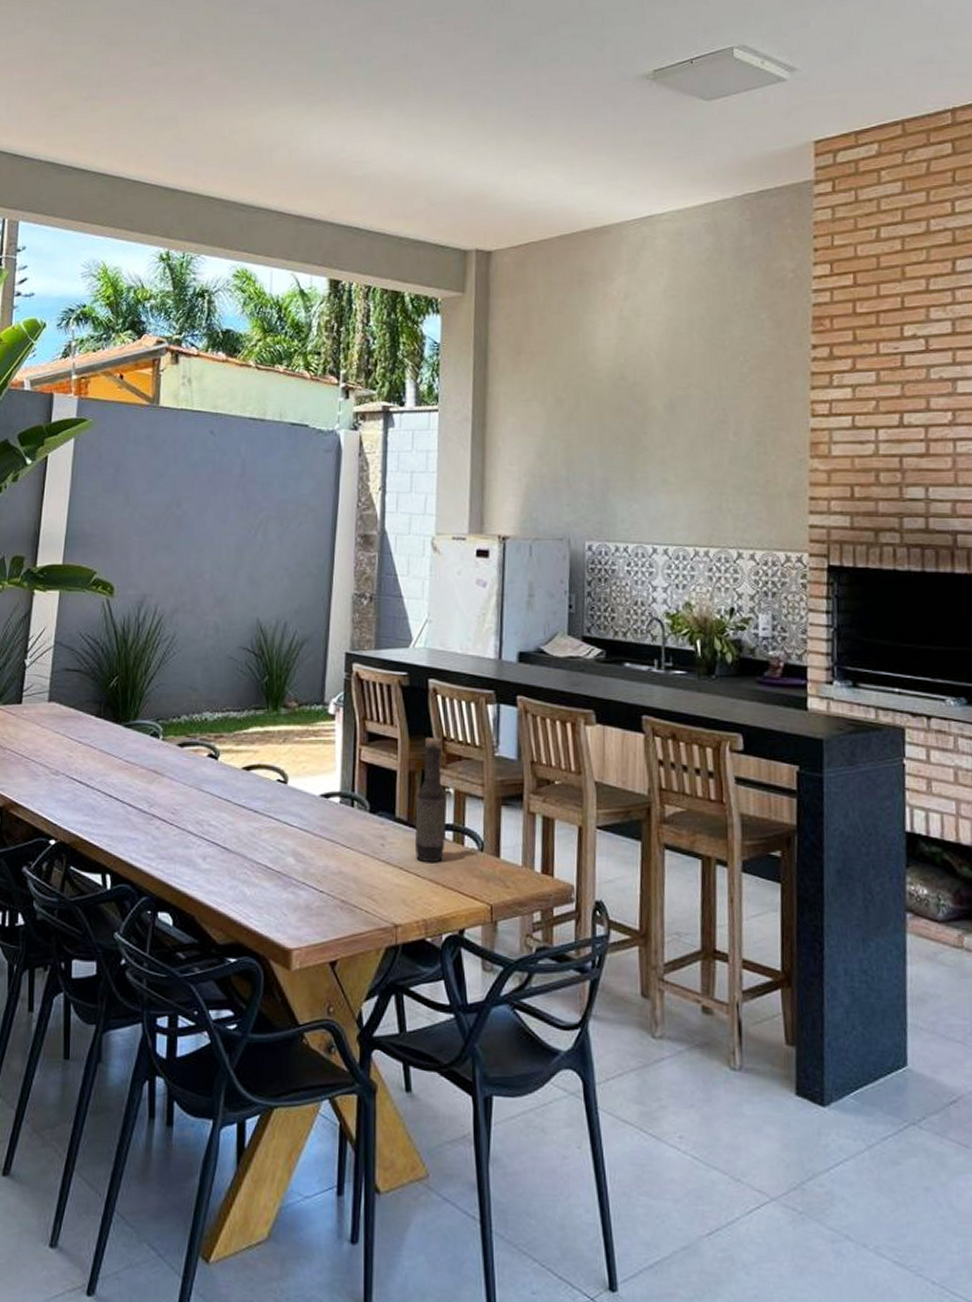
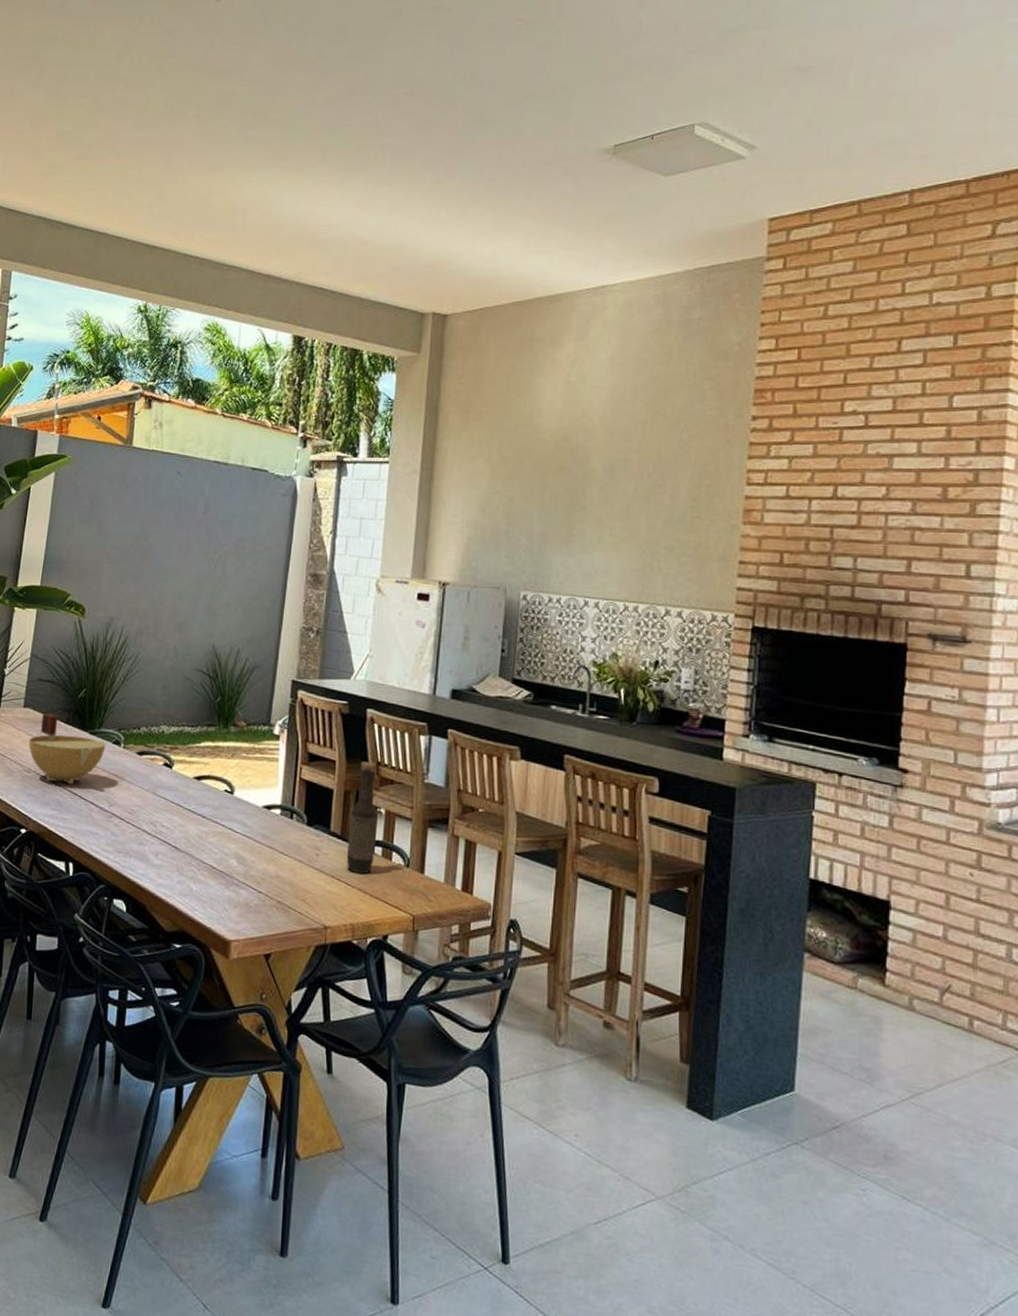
bowl: none [56,706,144,786] -> present [29,713,107,785]

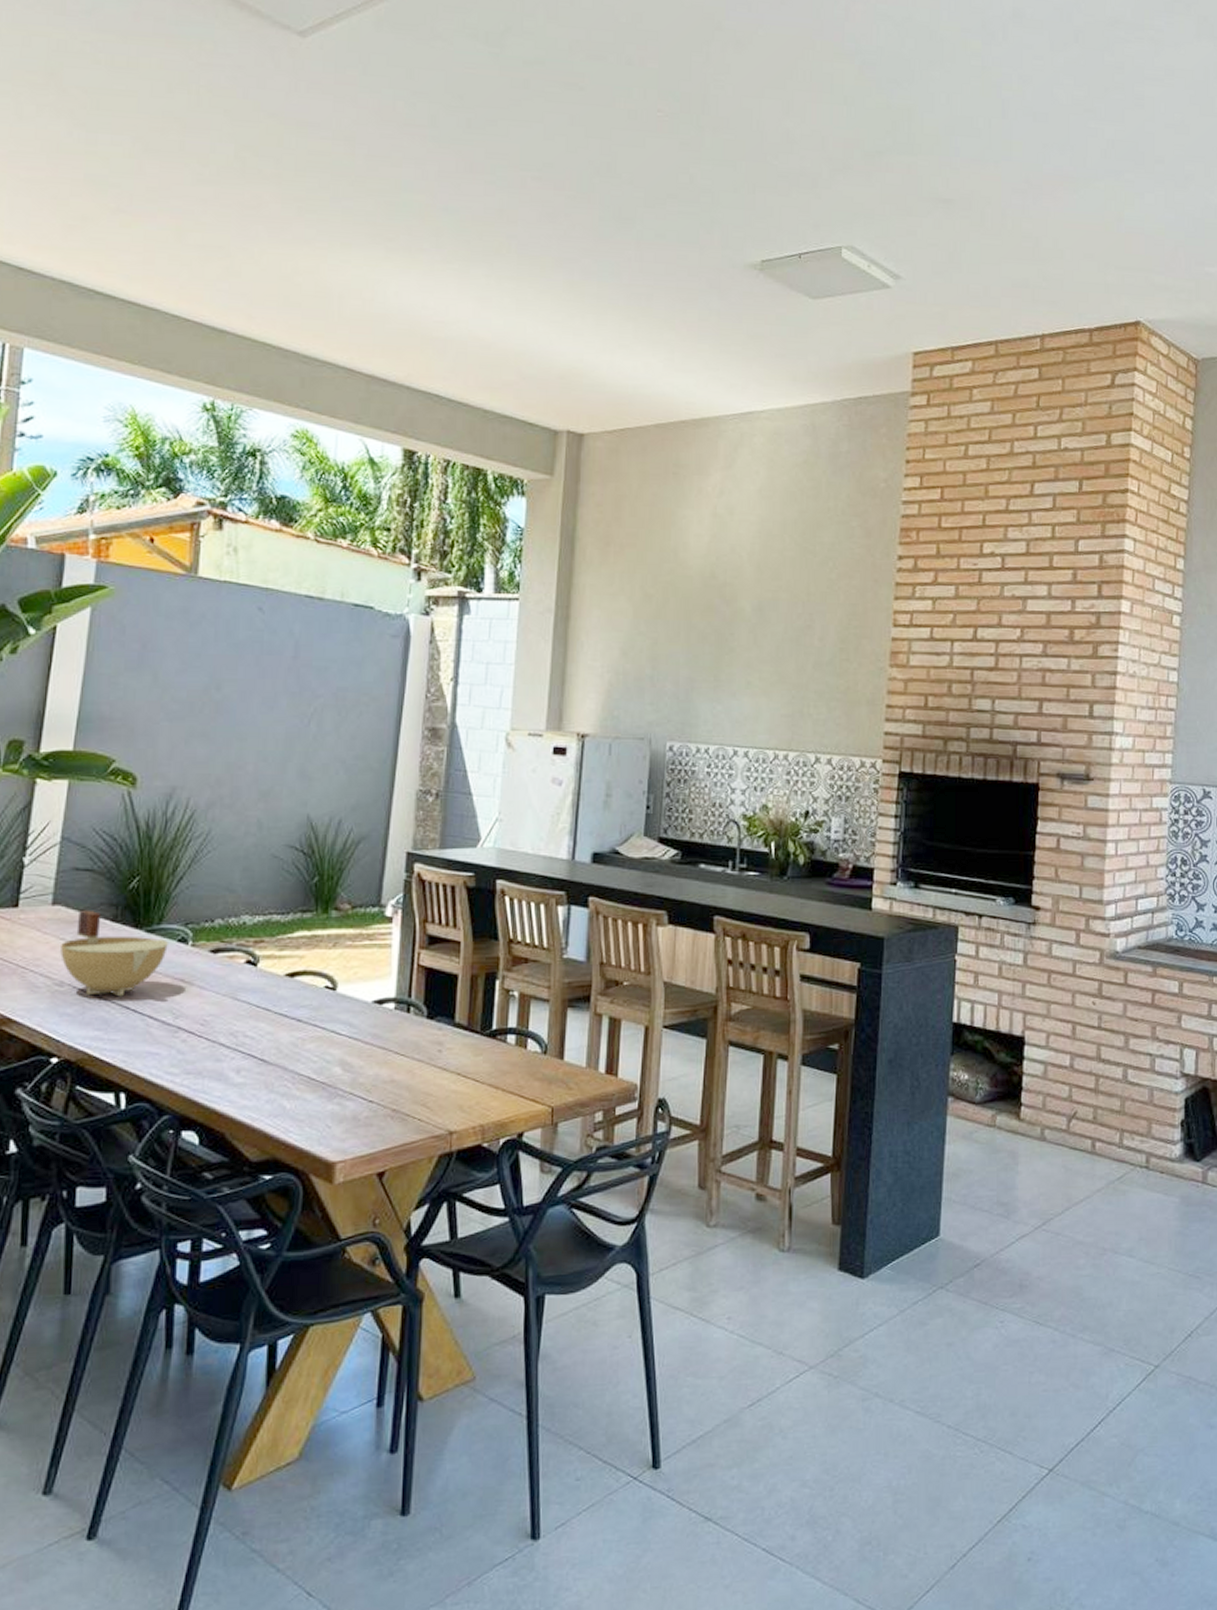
bottle: present [346,761,377,875] -> none [474,940,510,1068]

